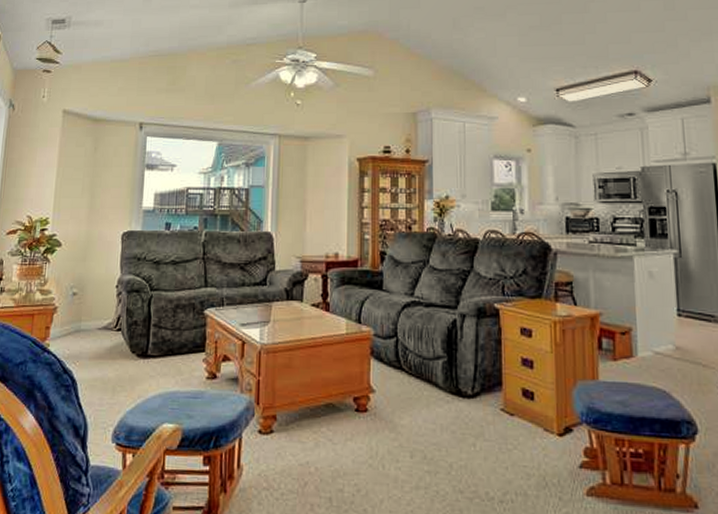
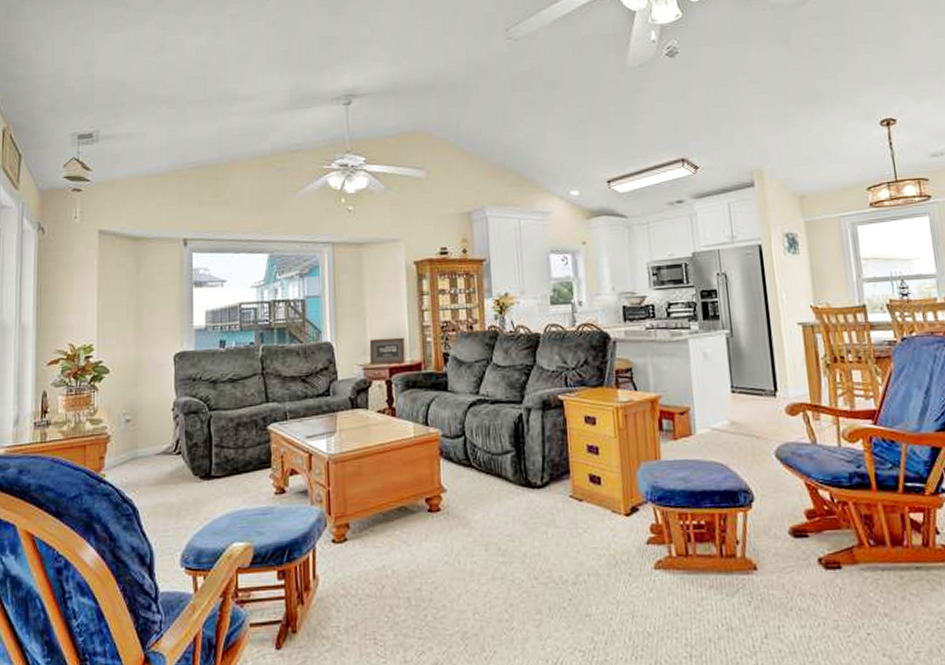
picture frame: none [307,232,343,259] -> present [369,337,406,366]

